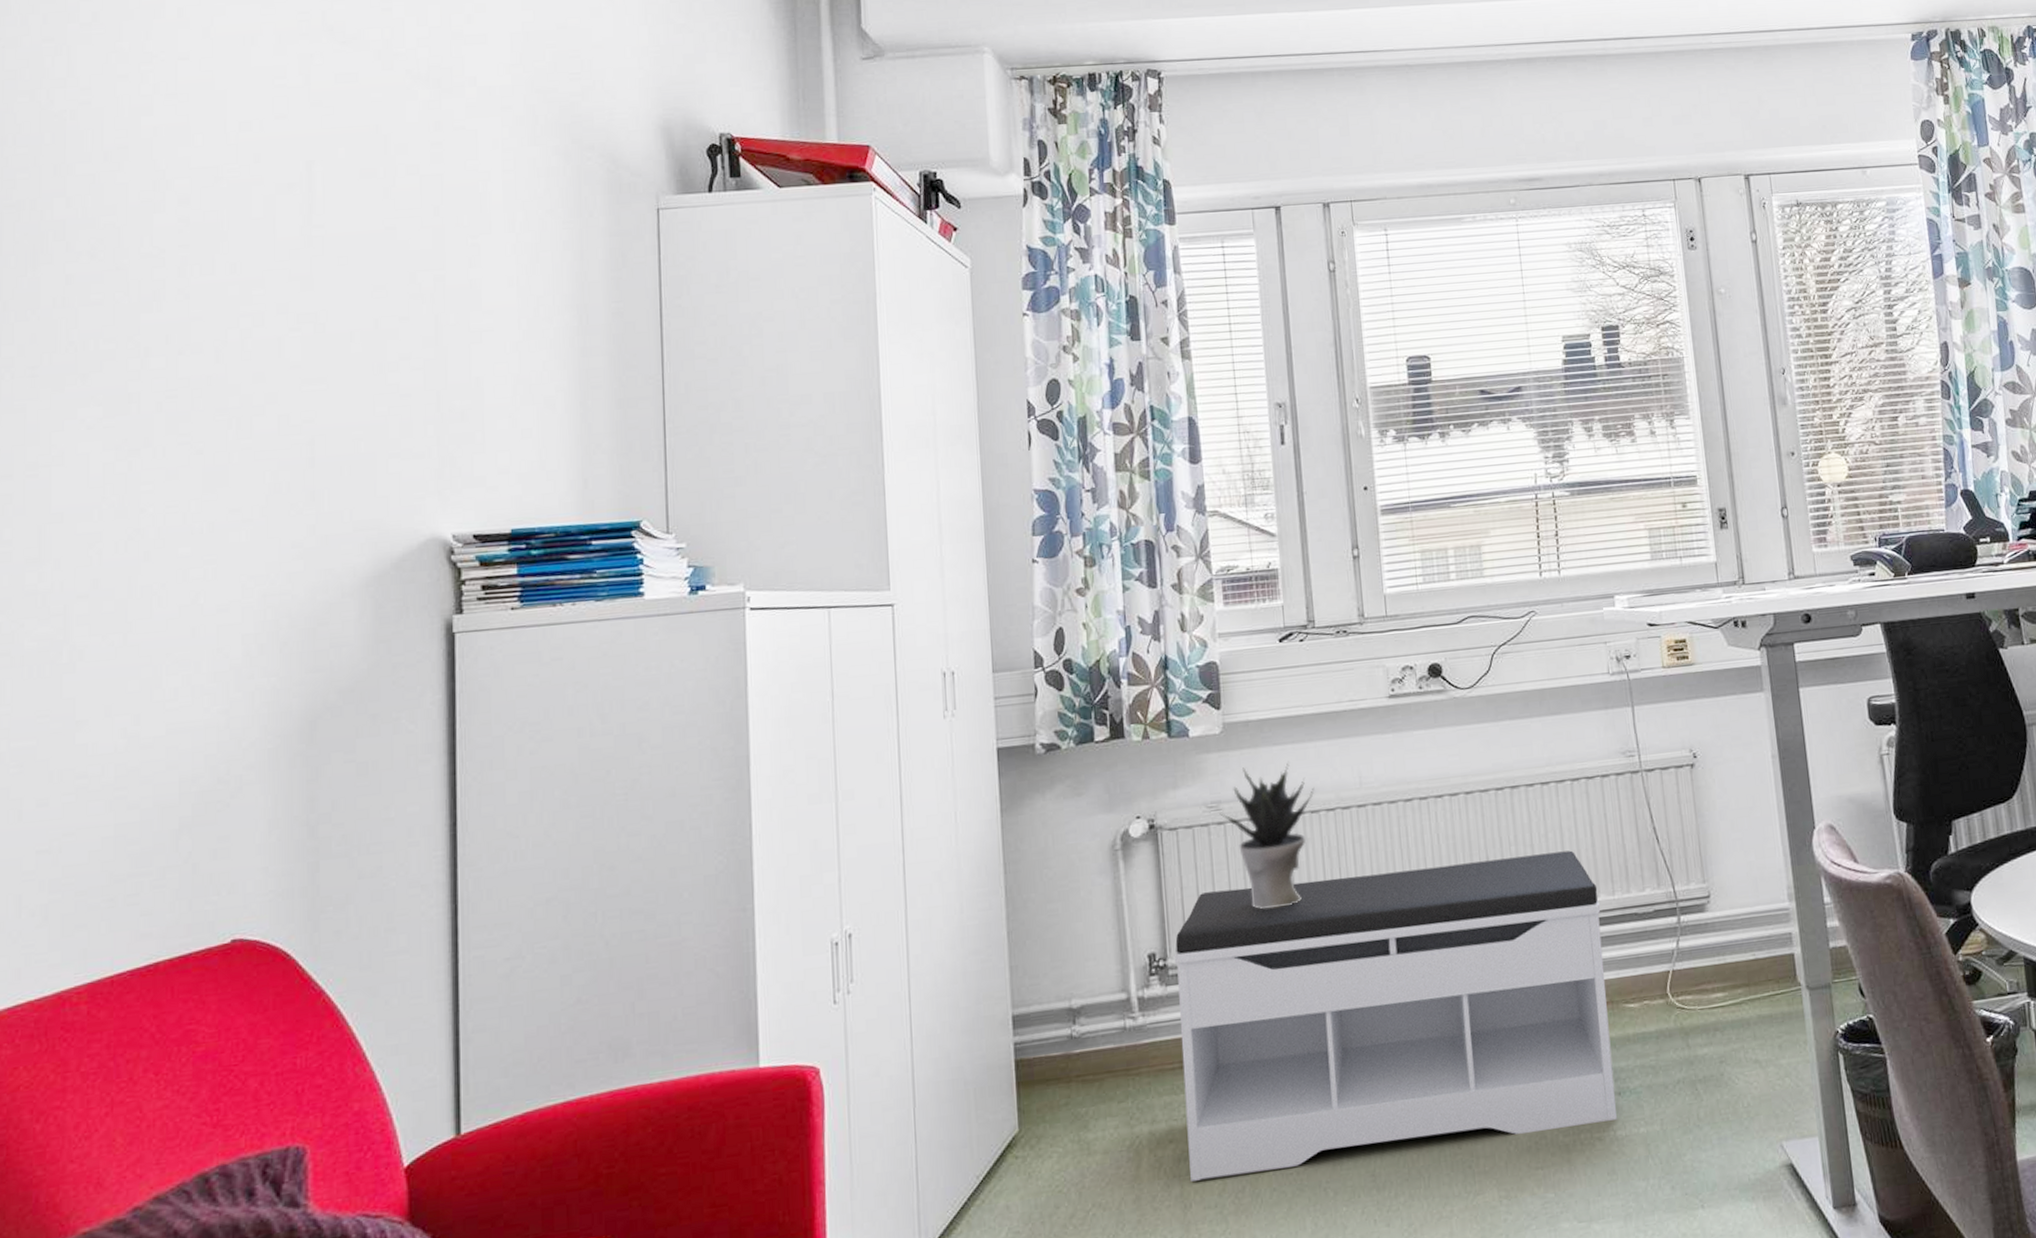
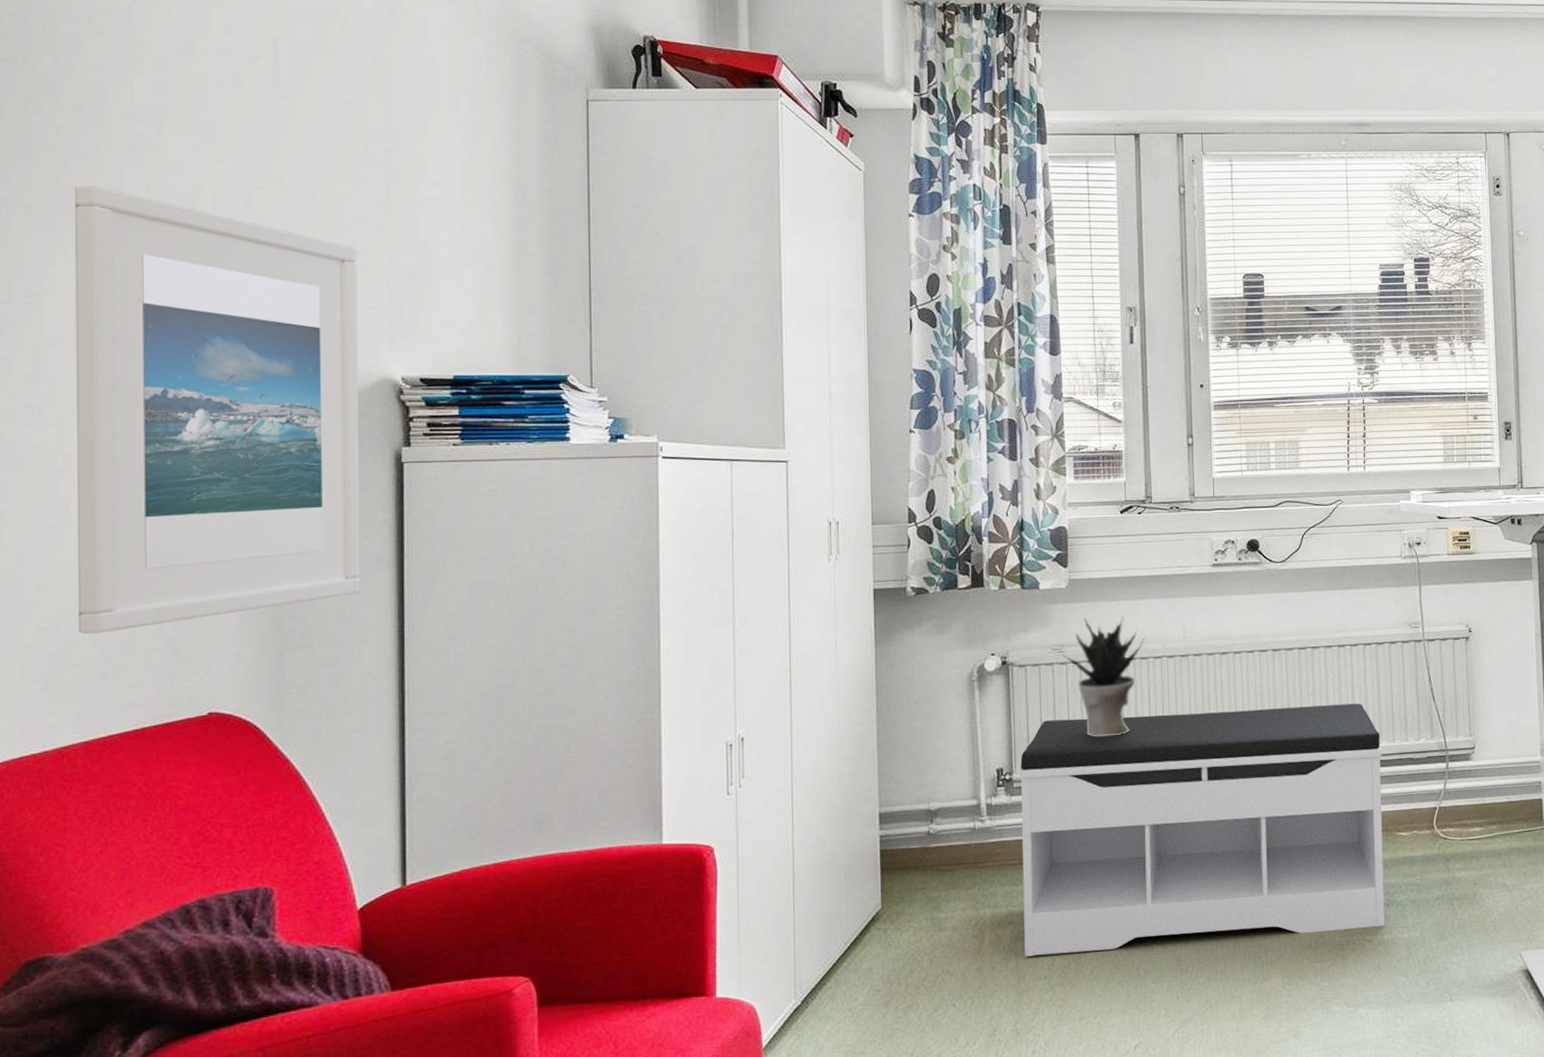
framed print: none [83,339,406,855] -> present [75,186,361,634]

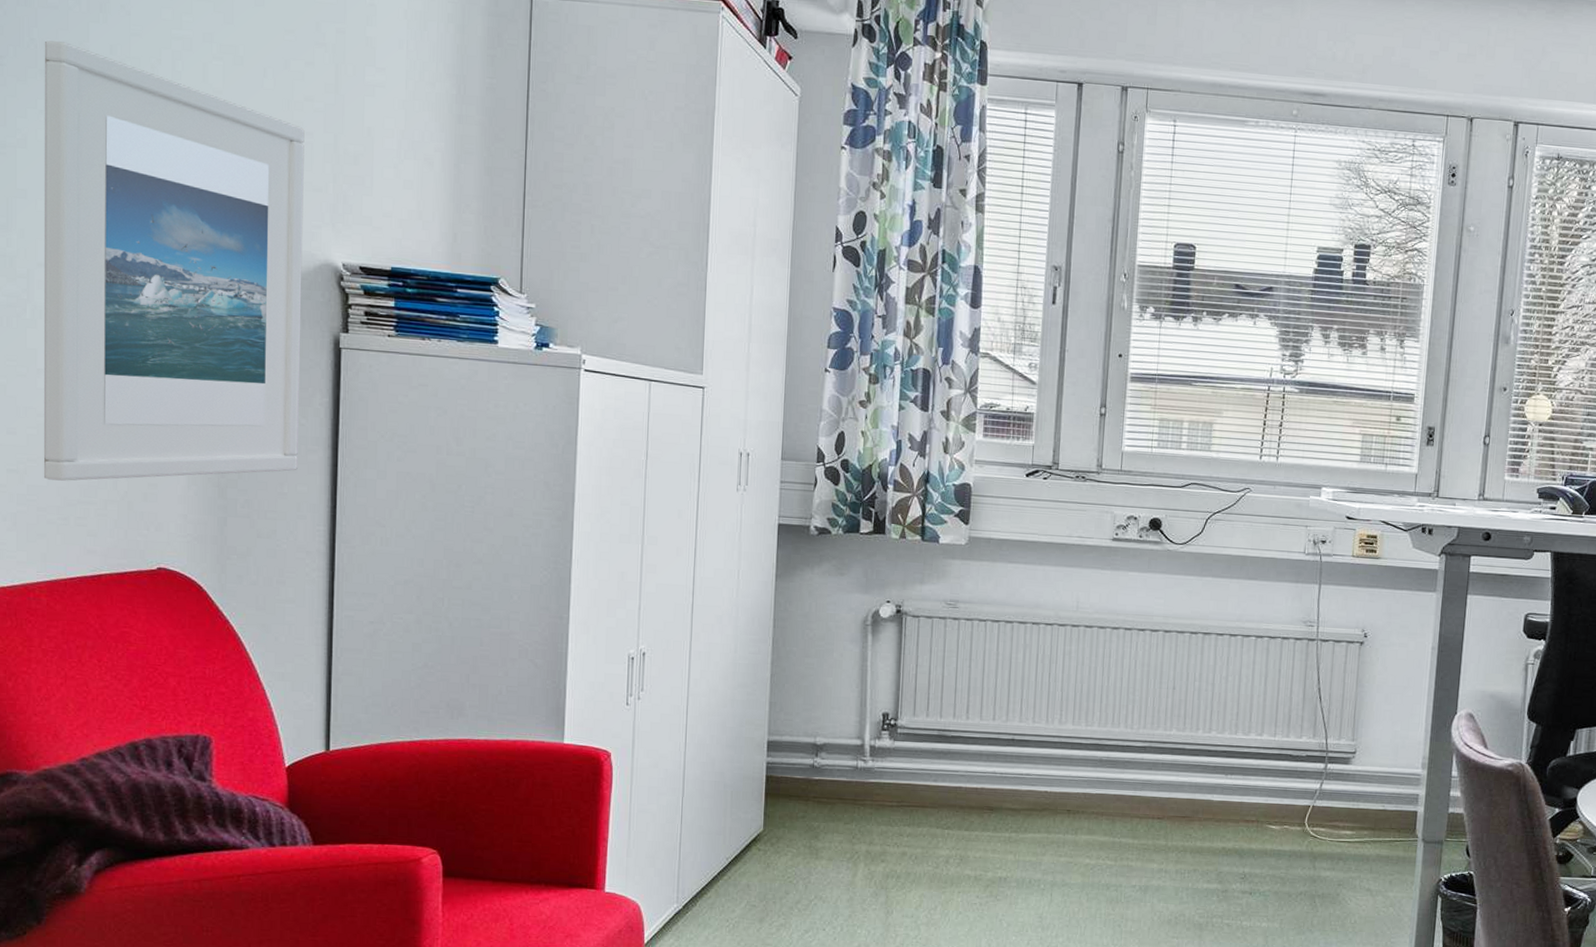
bench: present [1018,703,1385,957] -> none [895,672,1262,913]
potted plant: present [1063,614,1145,737] -> none [956,576,1038,696]

